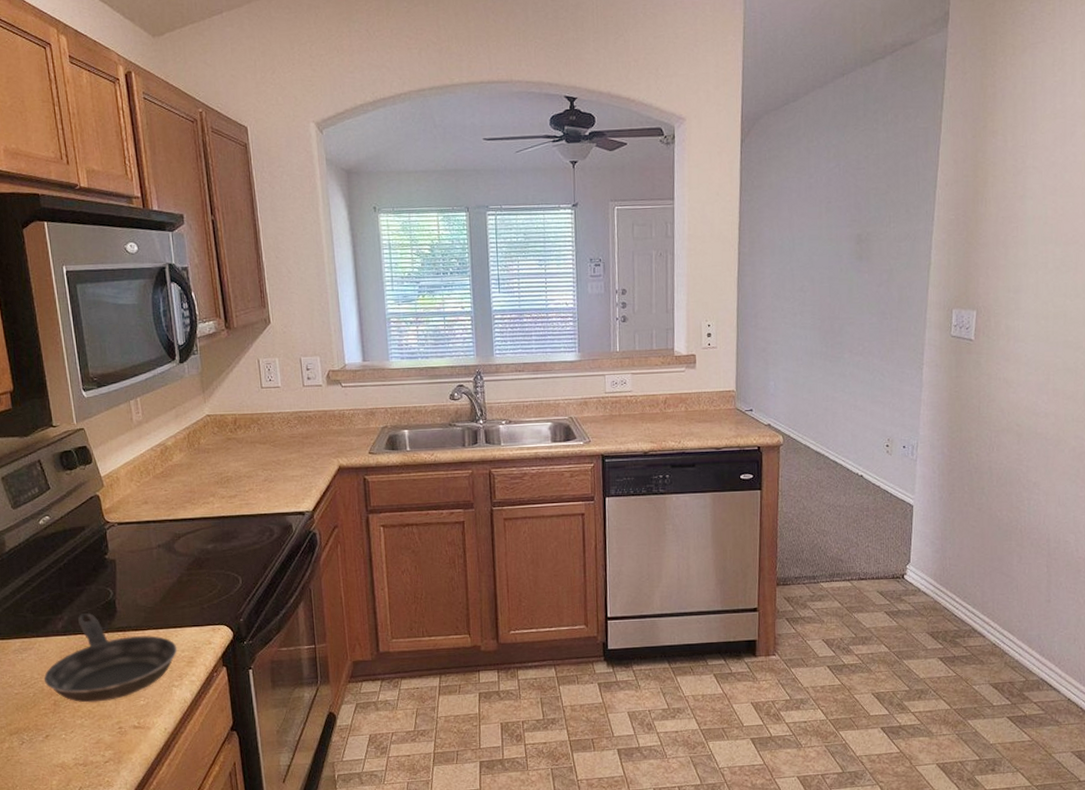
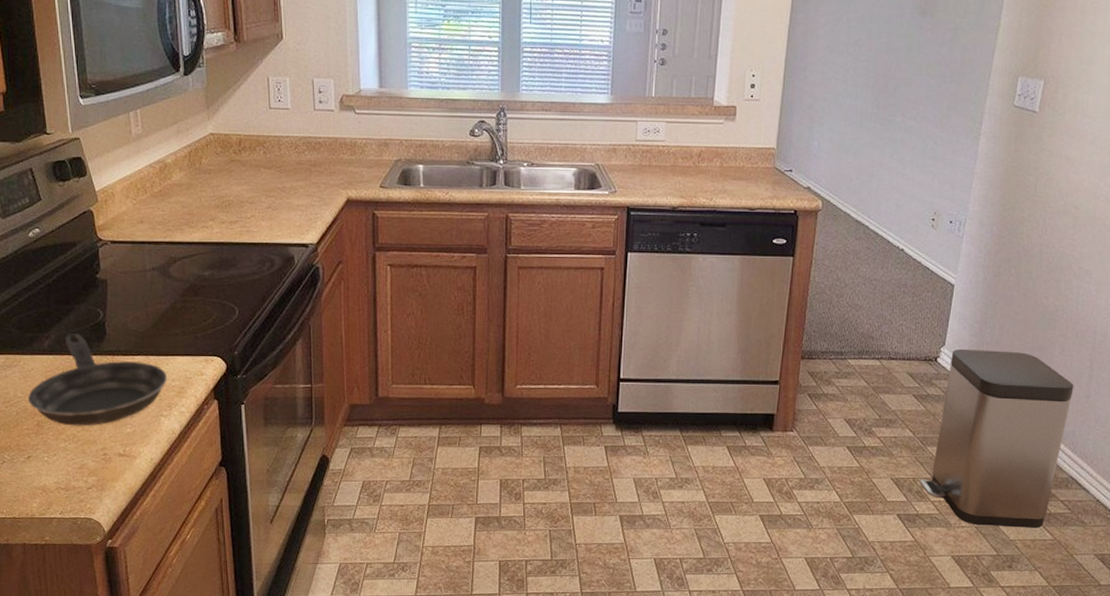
pedal bin: none [899,563,1035,732] -> present [920,349,1074,528]

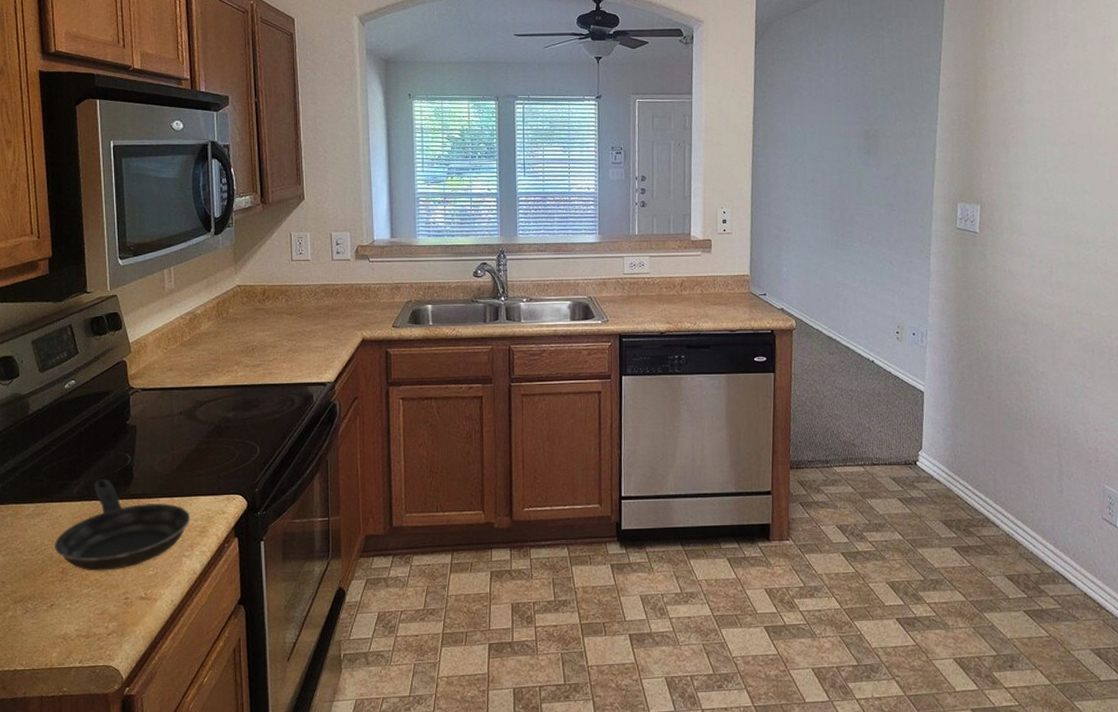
pedal bin: present [920,349,1074,528] -> none [914,451,1047,626]

